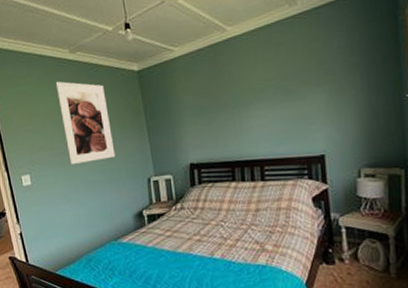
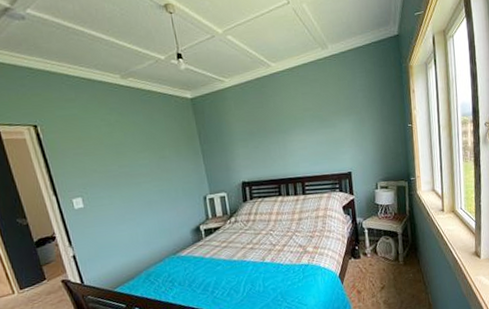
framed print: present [55,81,116,165] -> none [106,105,172,187]

